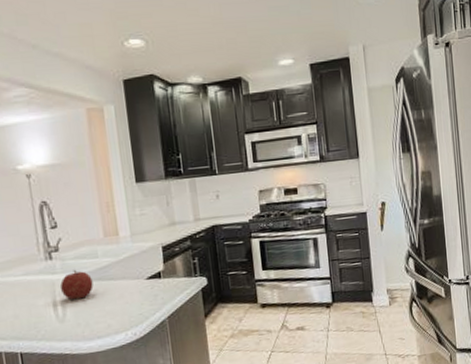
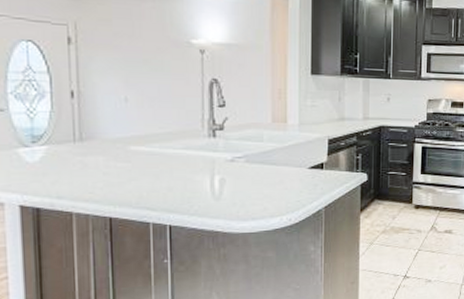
fruit: present [60,269,93,300] -> none [221,150,254,180]

